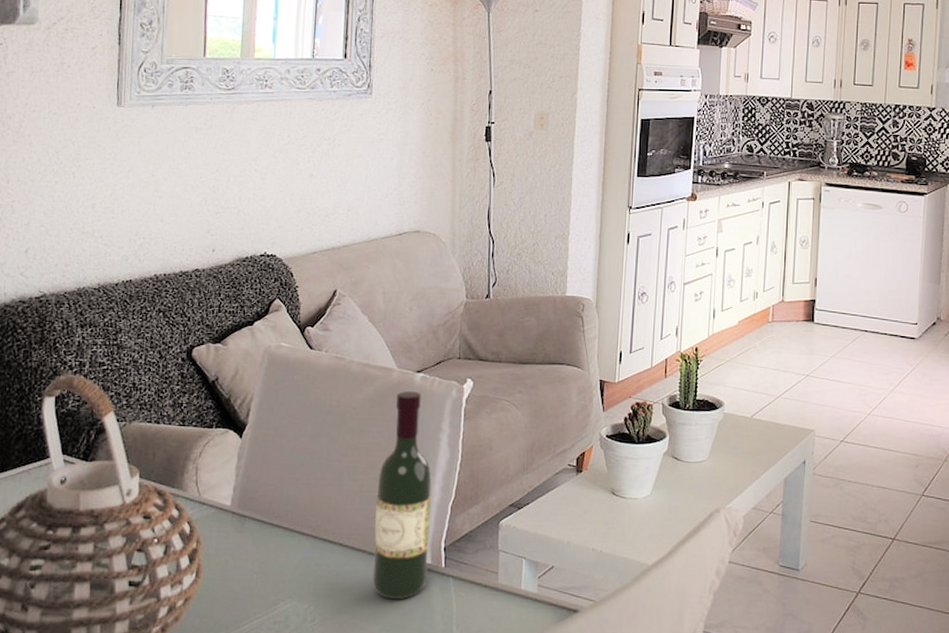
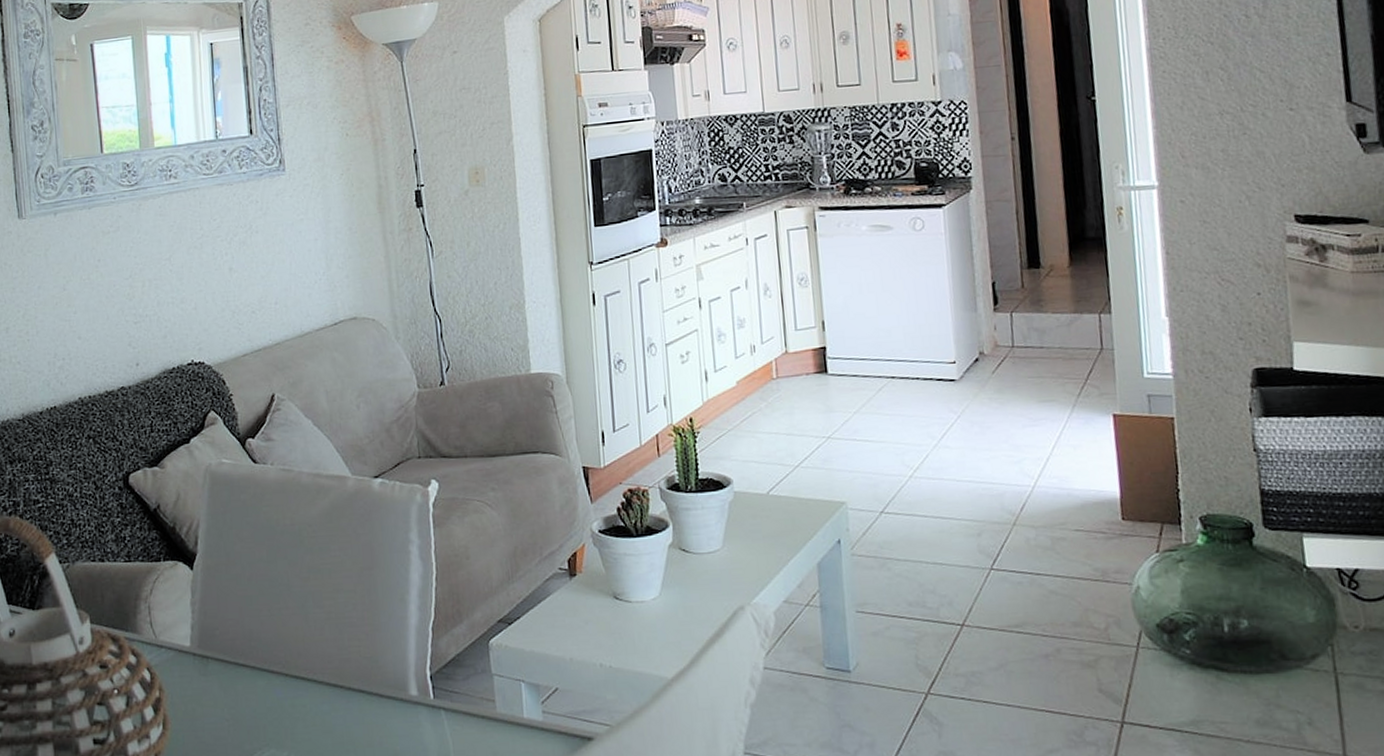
wine bottle: present [372,391,432,599] -> none [346,500,416,739]

